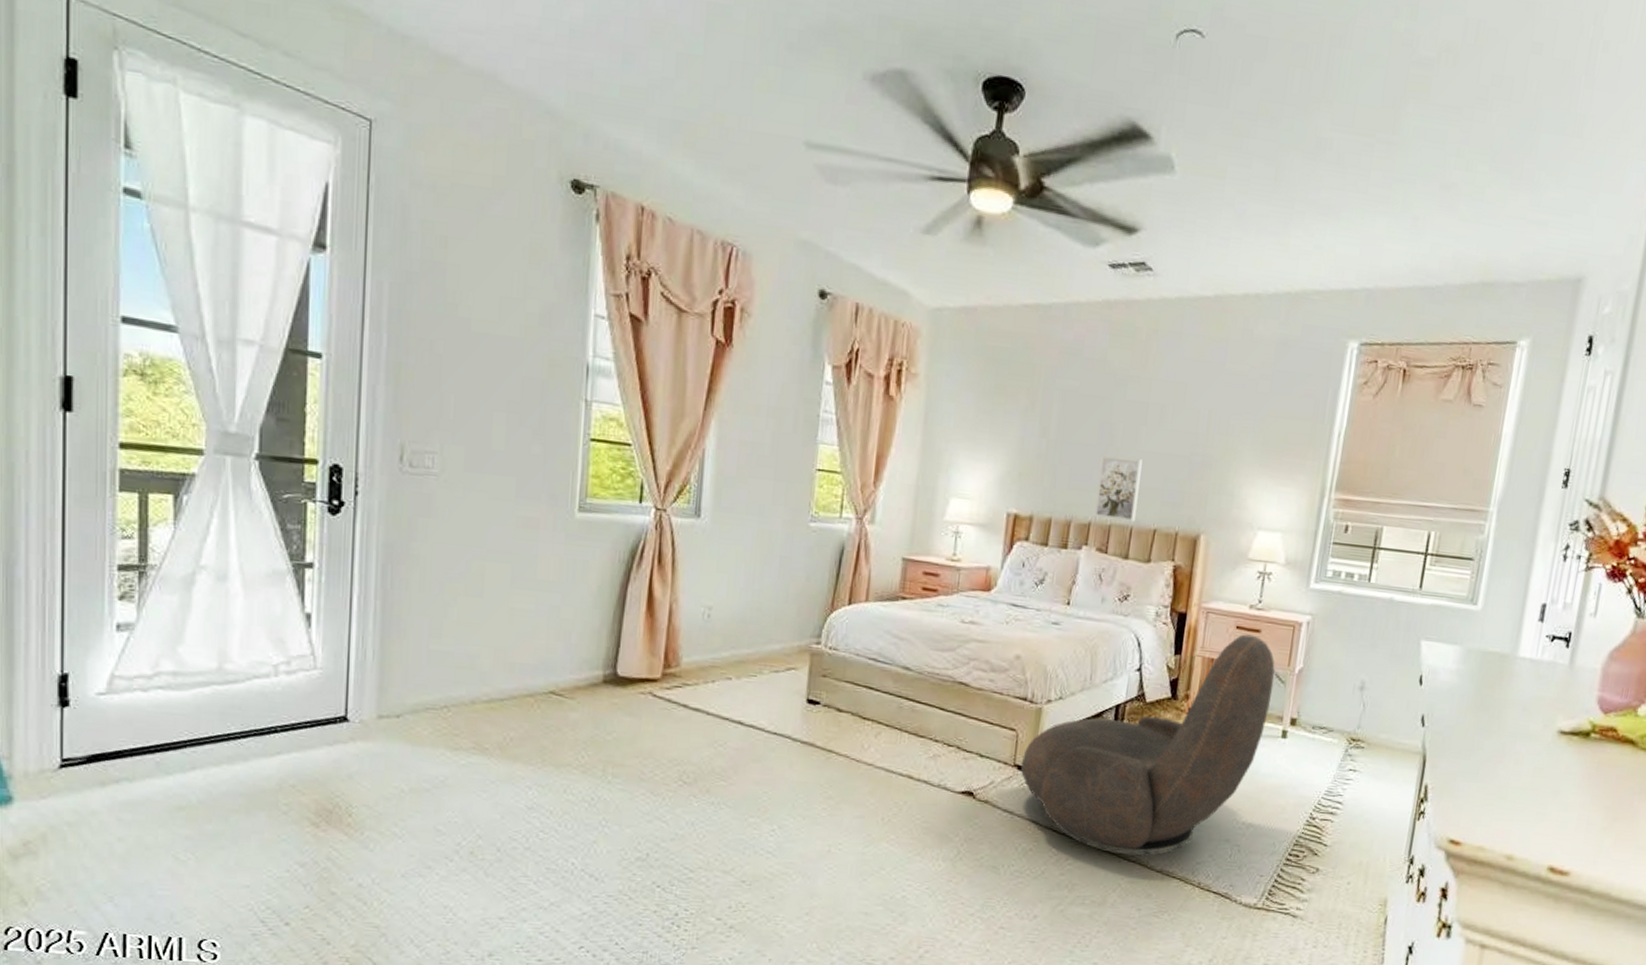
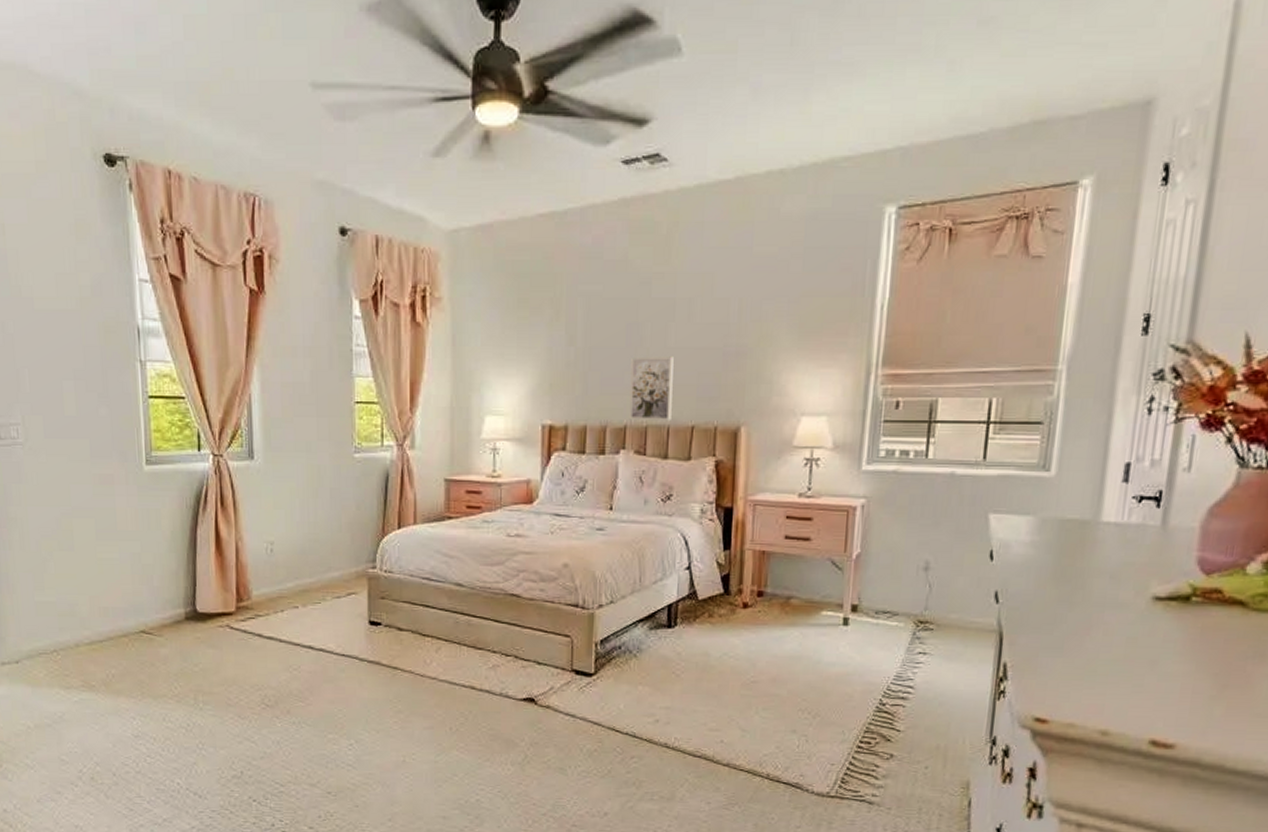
armchair: present [1020,634,1275,856] -> none [578,523,831,751]

